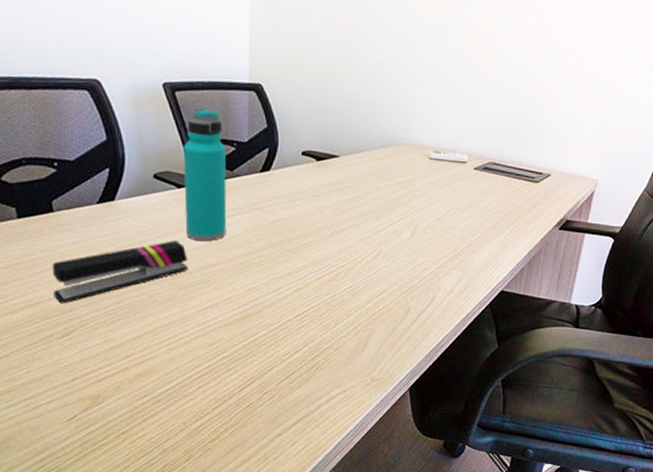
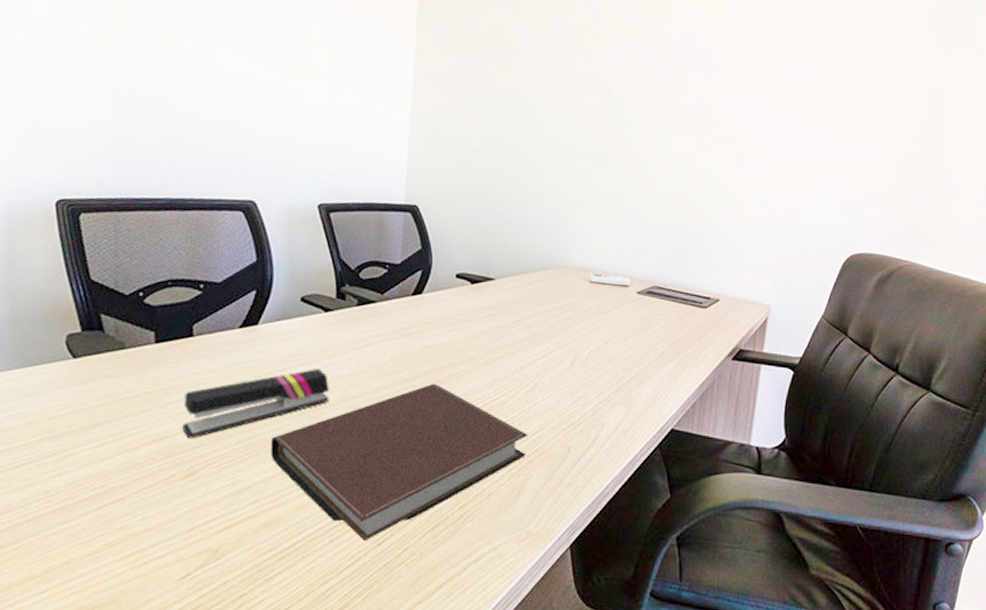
notebook: none [138,252,373,387] -> present [270,383,529,541]
water bottle: present [183,108,227,242] -> none [329,229,378,370]

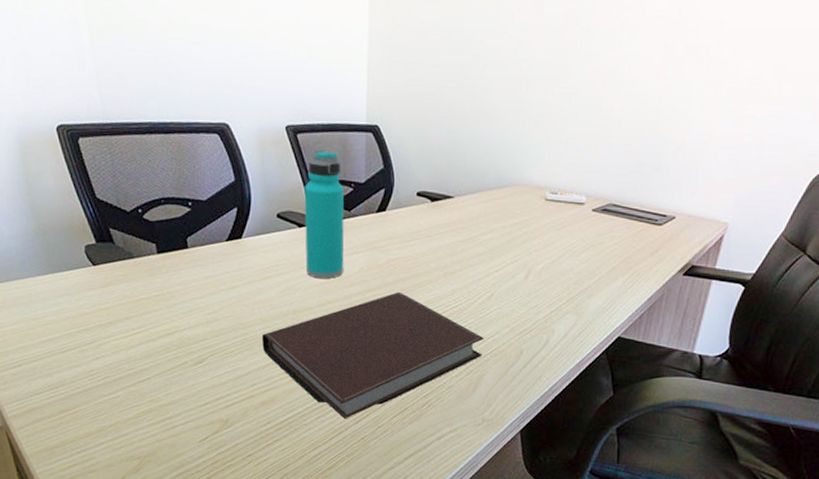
stapler: present [182,369,330,439] -> none [187,277,308,334]
water bottle: none [329,229,378,370] -> present [304,150,345,279]

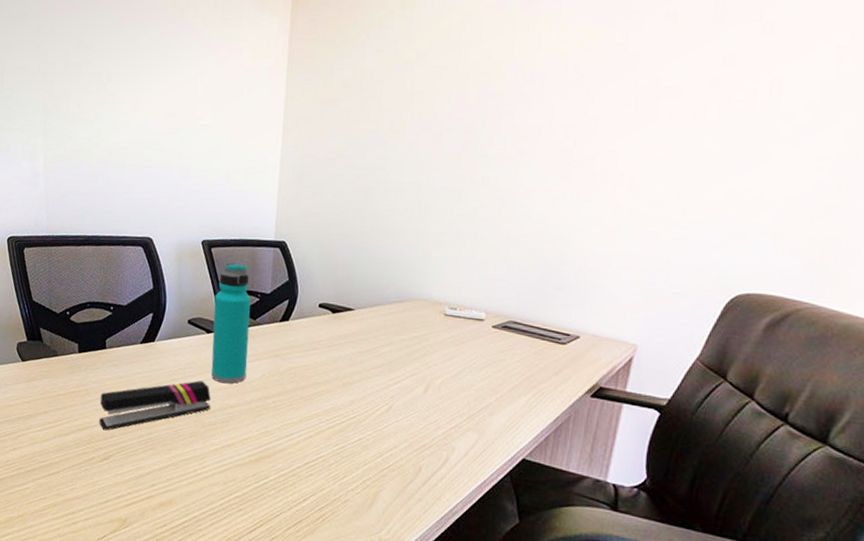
stapler: none [187,277,308,334] -> present [99,380,211,431]
notebook: present [262,291,485,419] -> none [165,399,382,528]

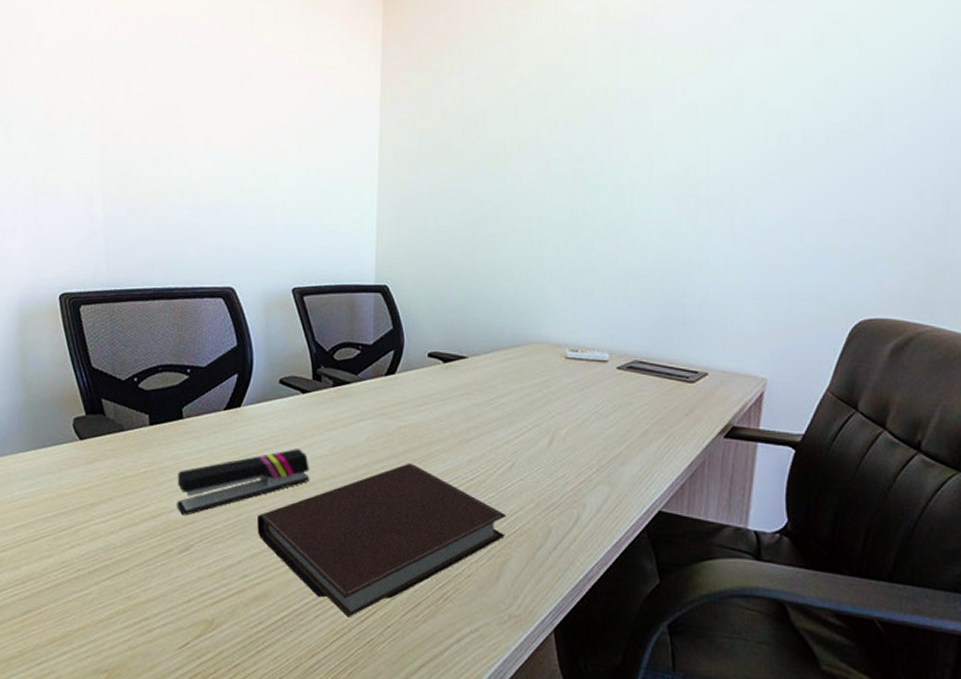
notebook: none [165,399,382,528] -> present [257,462,507,617]
water bottle: present [211,262,251,384] -> none [308,312,351,450]

